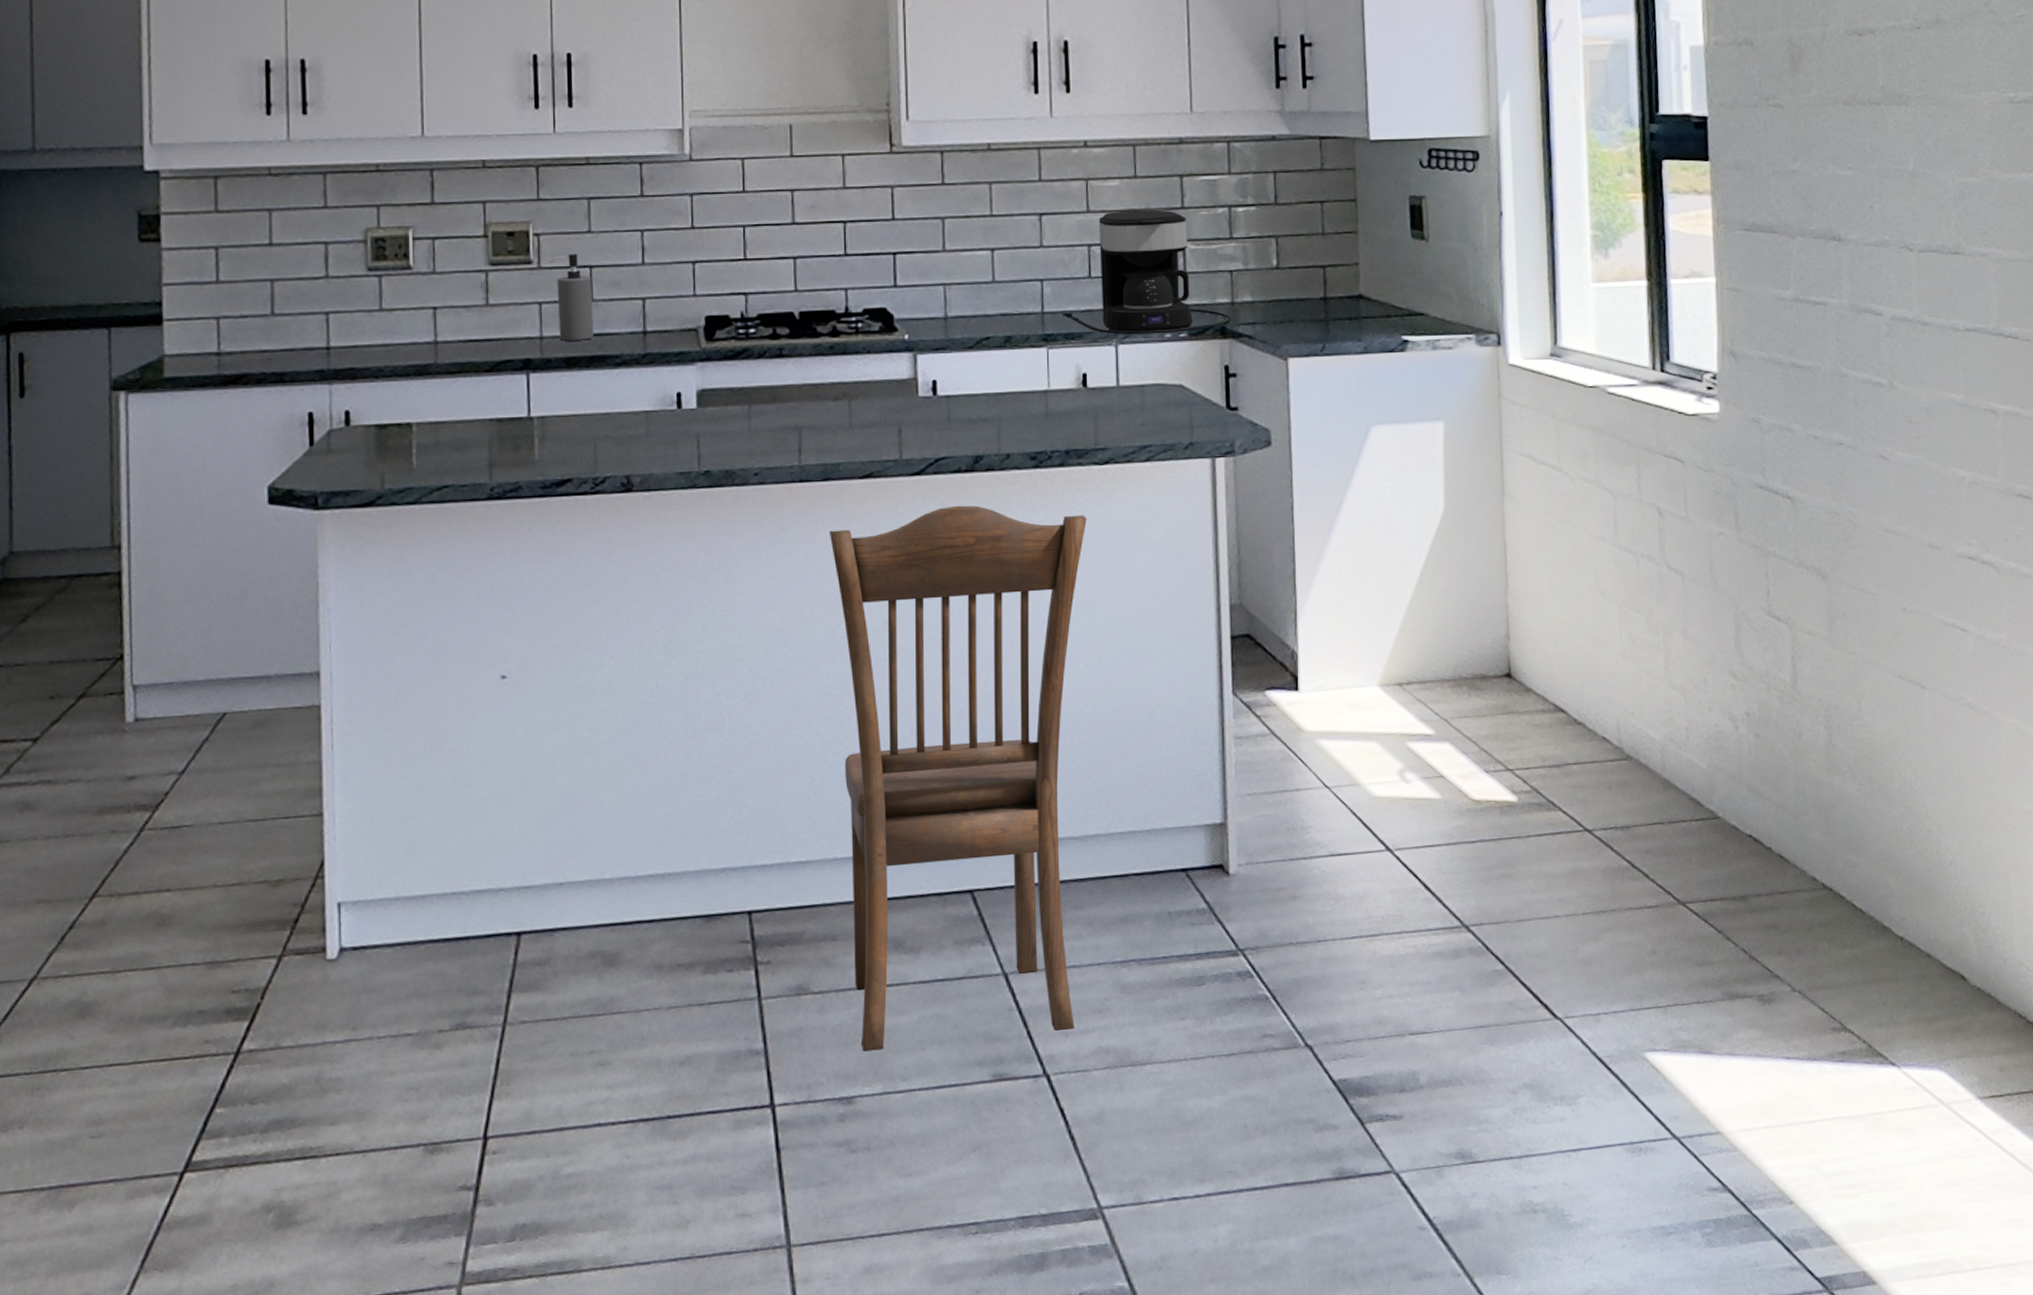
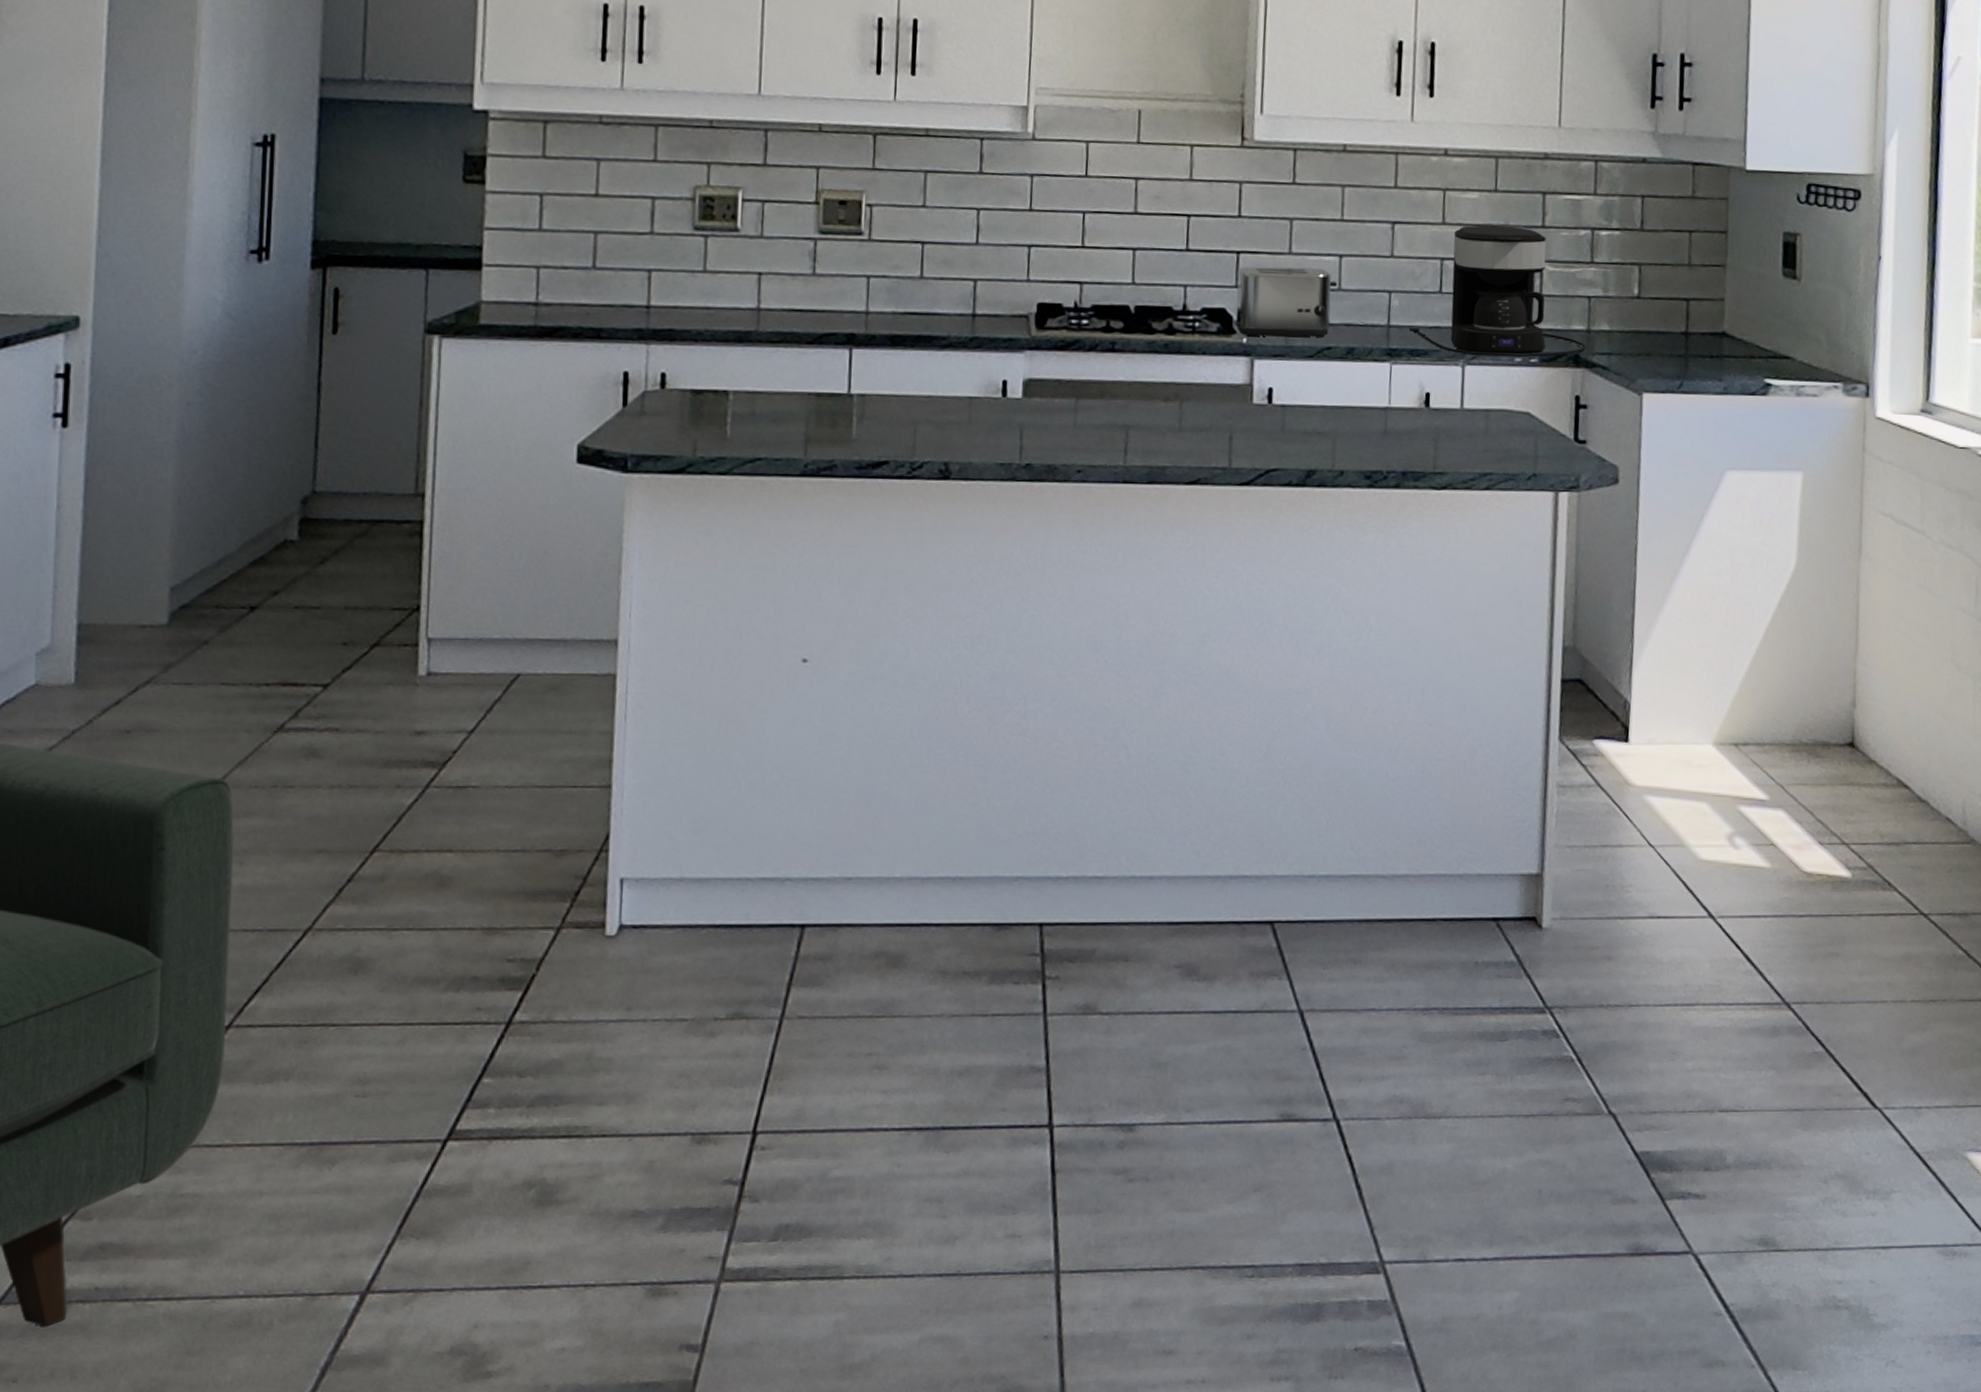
soap dispenser: present [550,254,594,341] -> none [881,228,923,319]
dining chair: present [828,505,1087,1052] -> none [1144,520,1419,1079]
toaster: none [895,263,991,333] -> present [1235,266,1338,337]

